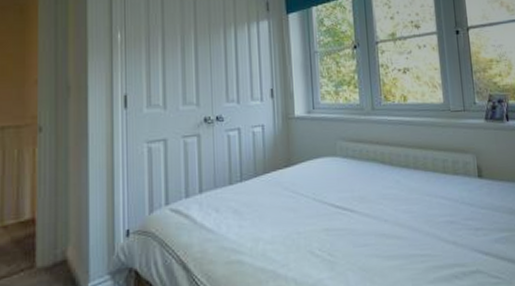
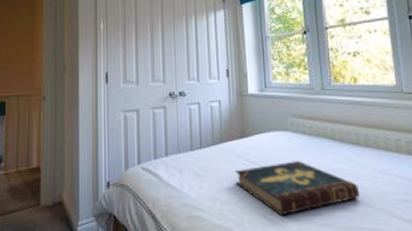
book: none [280,189,409,250] -> present [235,161,360,216]

